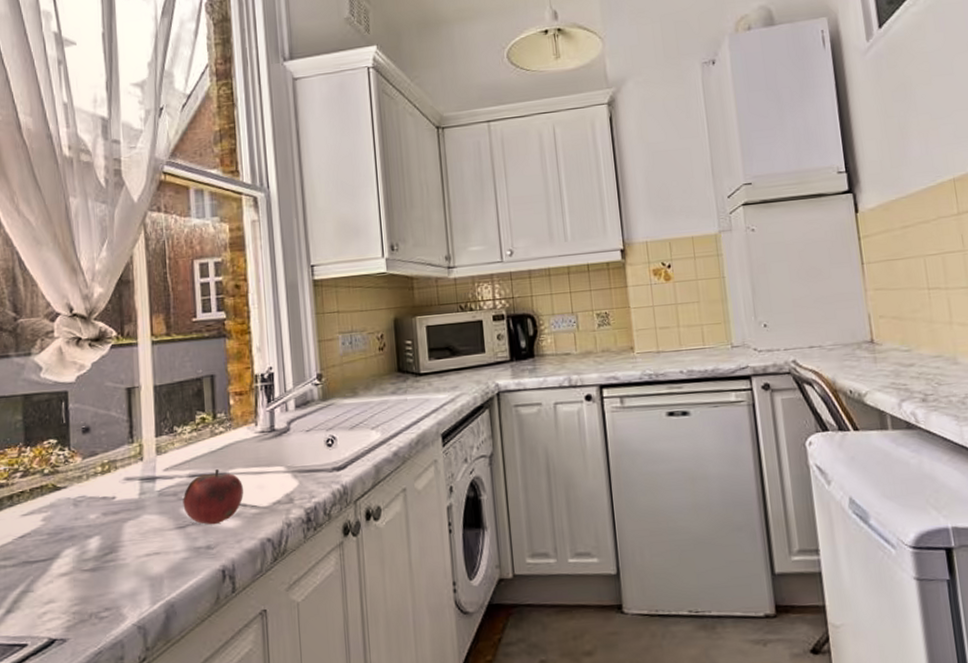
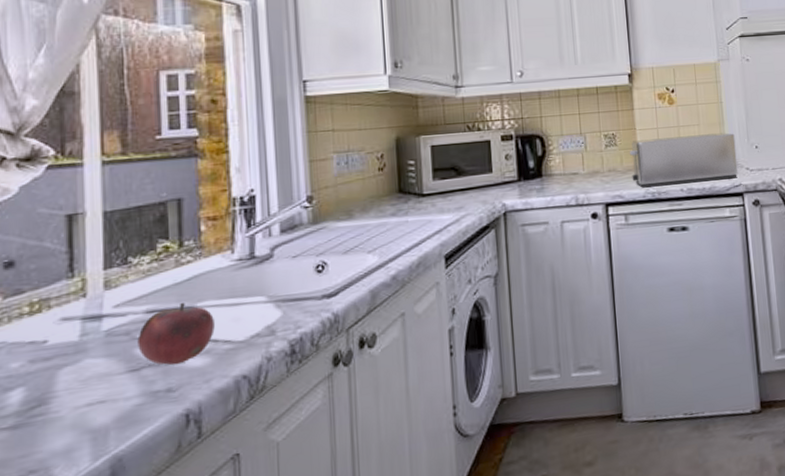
toaster: none [623,310,745,369] -> present [629,132,738,188]

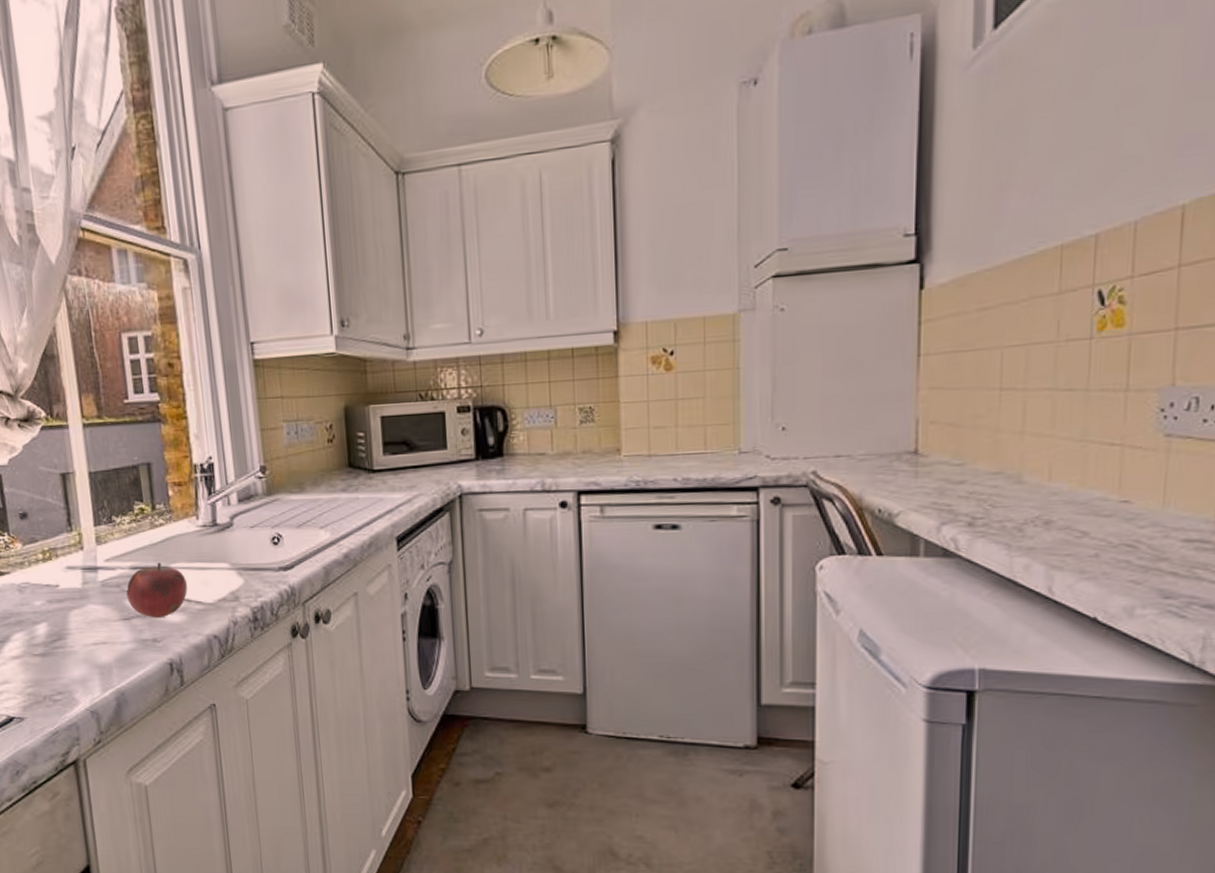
toaster: present [629,132,738,188] -> none [609,408,754,475]

